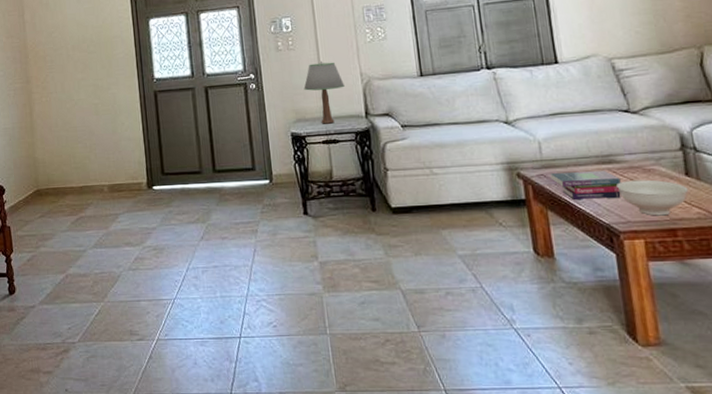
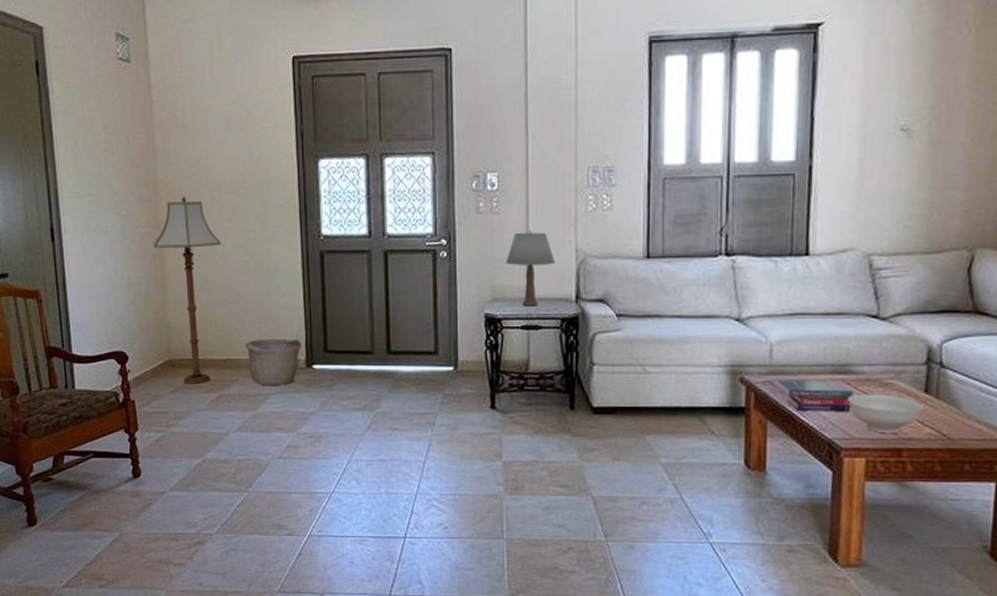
floor lamp: none [24,56,76,209] -> present [153,196,221,384]
basket: none [97,165,143,207] -> present [245,338,302,386]

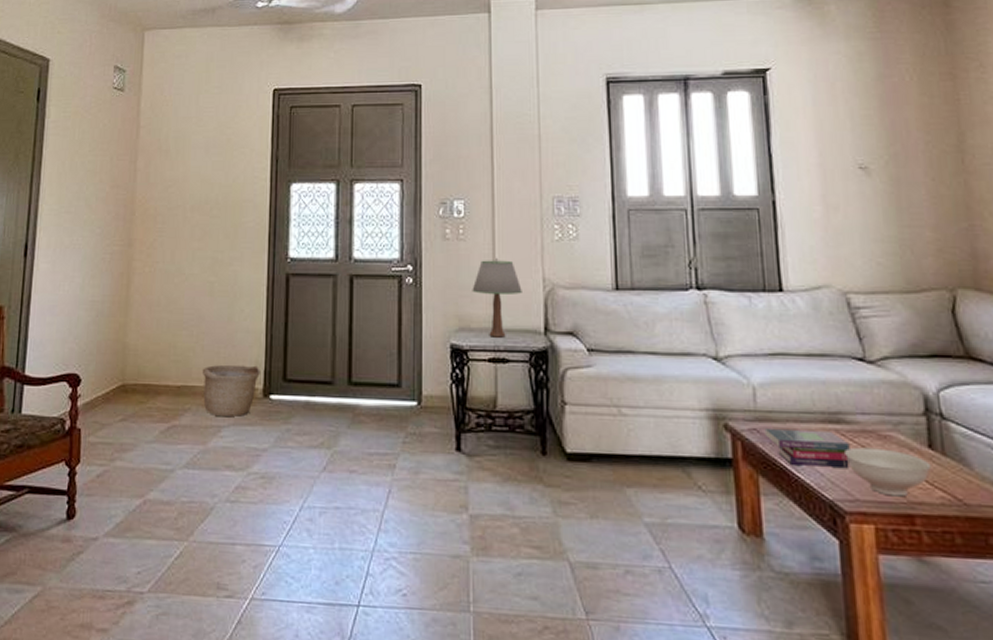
floor lamp: present [153,196,221,384] -> none [122,216,189,412]

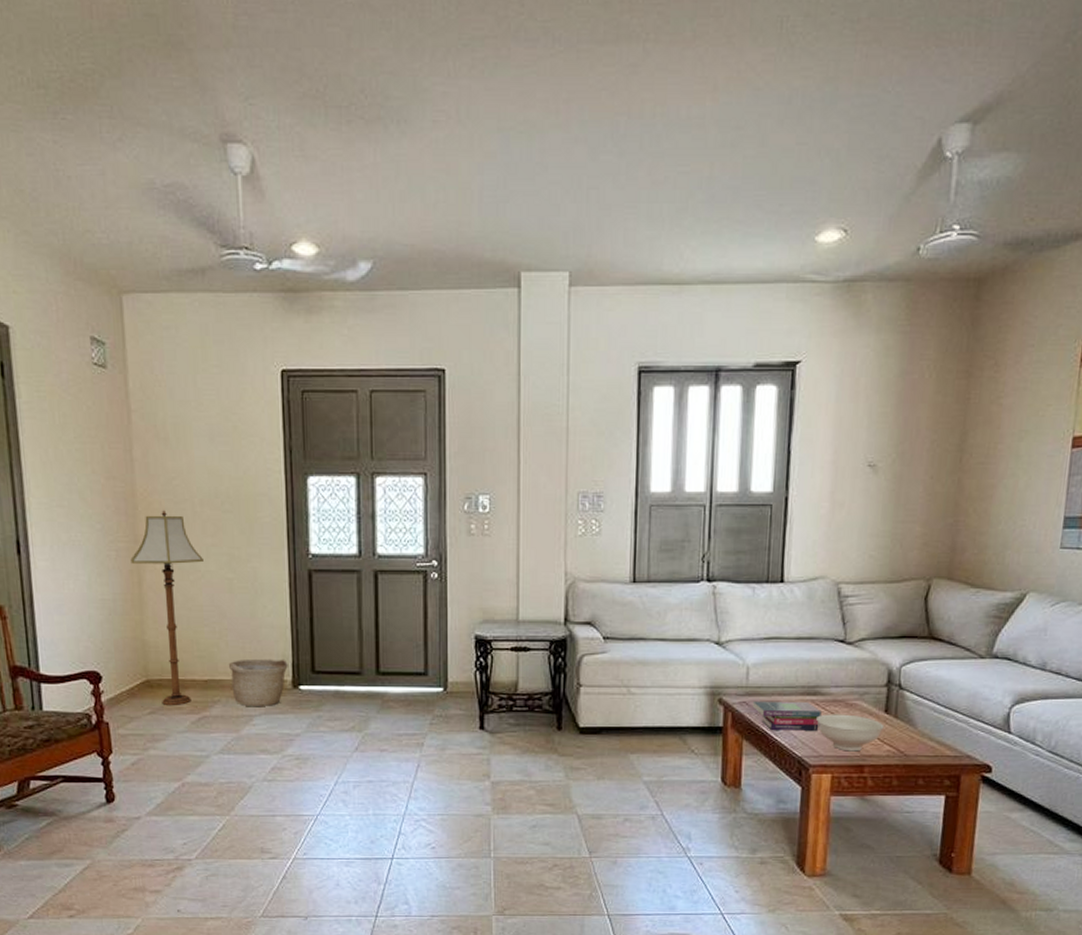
floor lamp: none [122,216,189,412] -> present [130,510,204,705]
table lamp: present [472,257,522,338] -> none [496,552,545,628]

